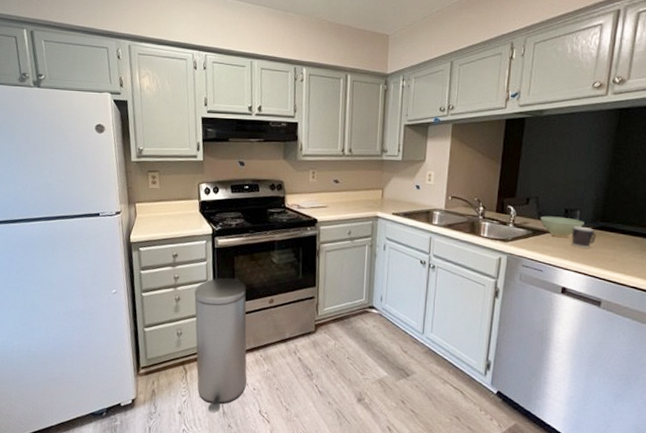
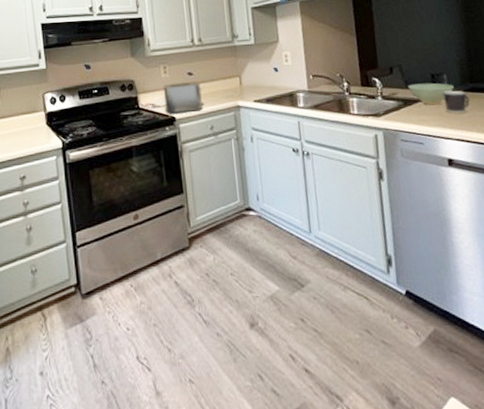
pedal bin: present [194,277,247,412] -> none [48,195,118,367]
toaster: none [308,188,346,217] -> present [163,81,205,114]

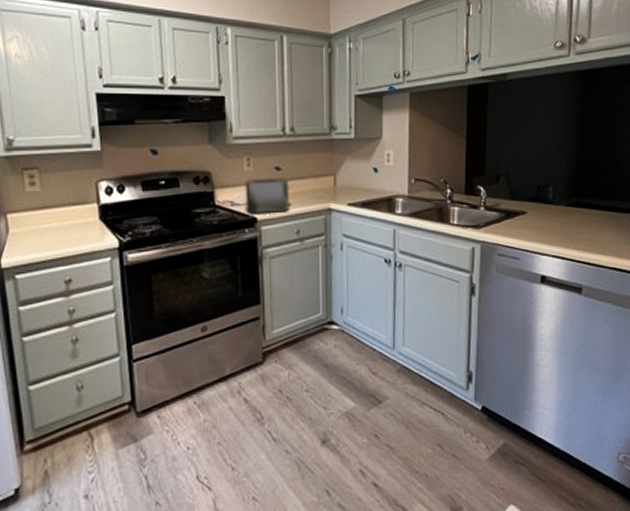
bowl: present [408,83,454,105] -> none [512,195,558,219]
mug: present [442,90,470,114] -> none [546,204,571,229]

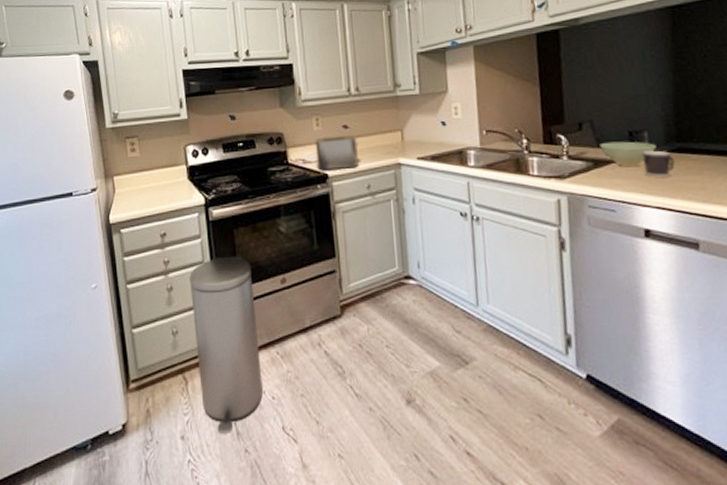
pedal bin: none [98,303,177,489] -> present [189,256,263,434]
bowl: none [512,195,558,219] -> present [599,141,656,167]
mug: none [546,204,571,229] -> present [641,150,675,178]

